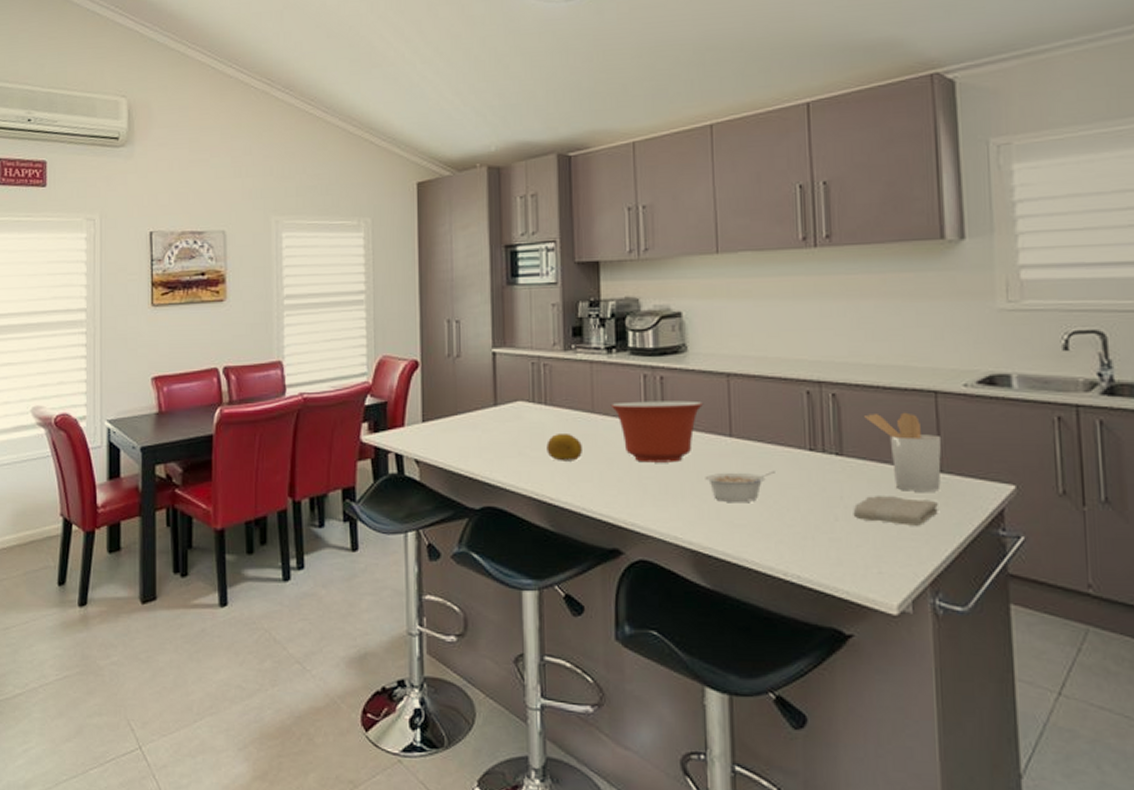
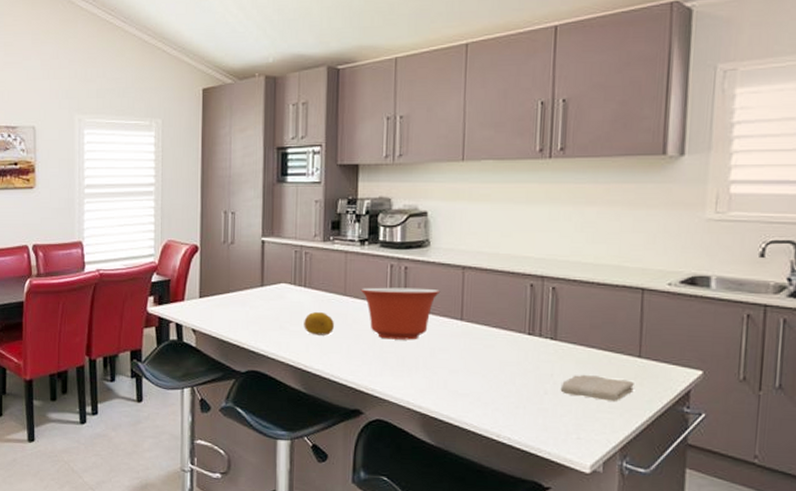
legume: present [705,470,775,502] -> none [437,350,497,376]
utensil holder: present [864,412,942,491] -> none [578,305,644,373]

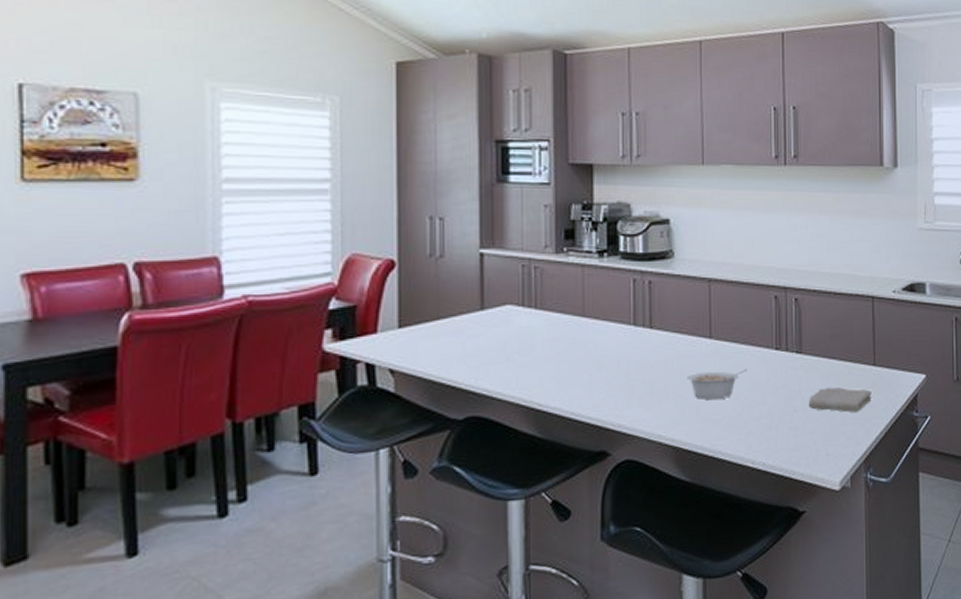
fruit: present [304,312,334,336] -> none [536,338,572,366]
mixing bowl: present [360,287,441,340] -> none [601,304,688,365]
legume: none [437,350,497,376] -> present [687,368,747,399]

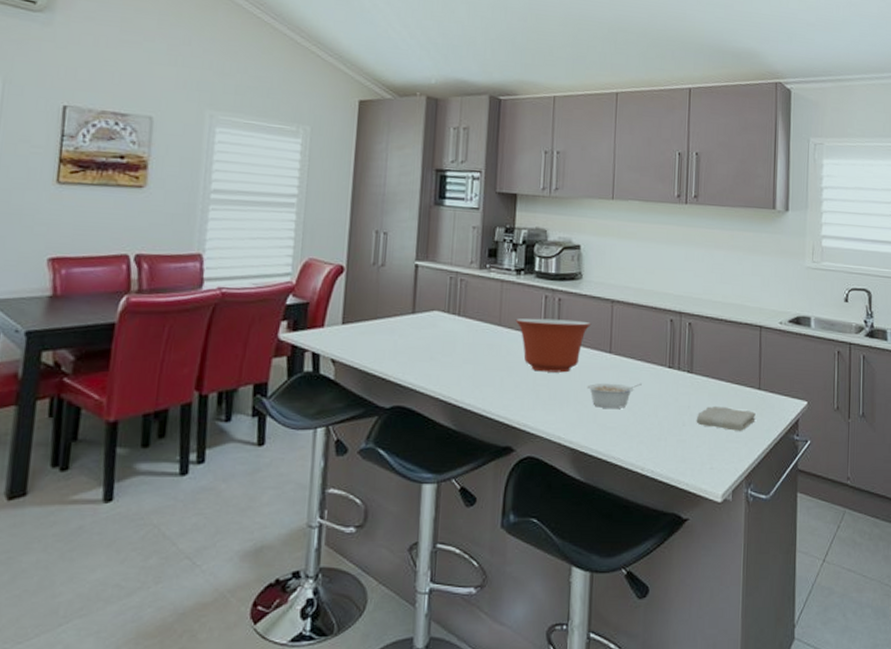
mixing bowl: none [601,304,688,365] -> present [515,318,592,373]

